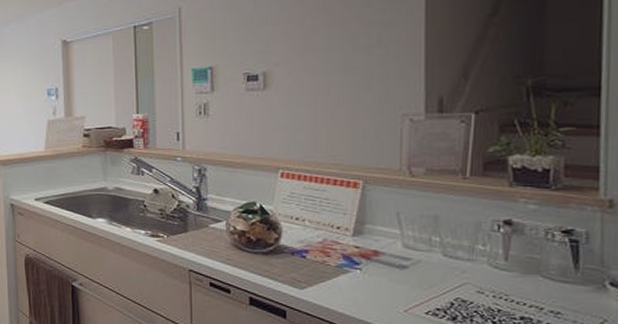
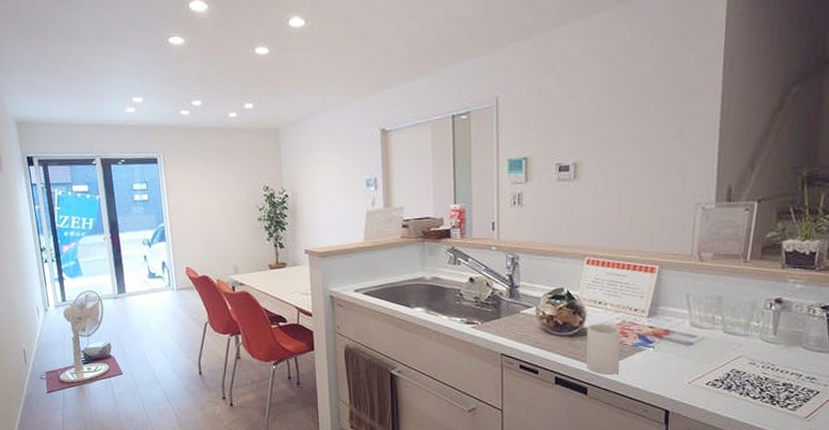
cup: none [283,242,323,299] -> present [585,324,620,376]

